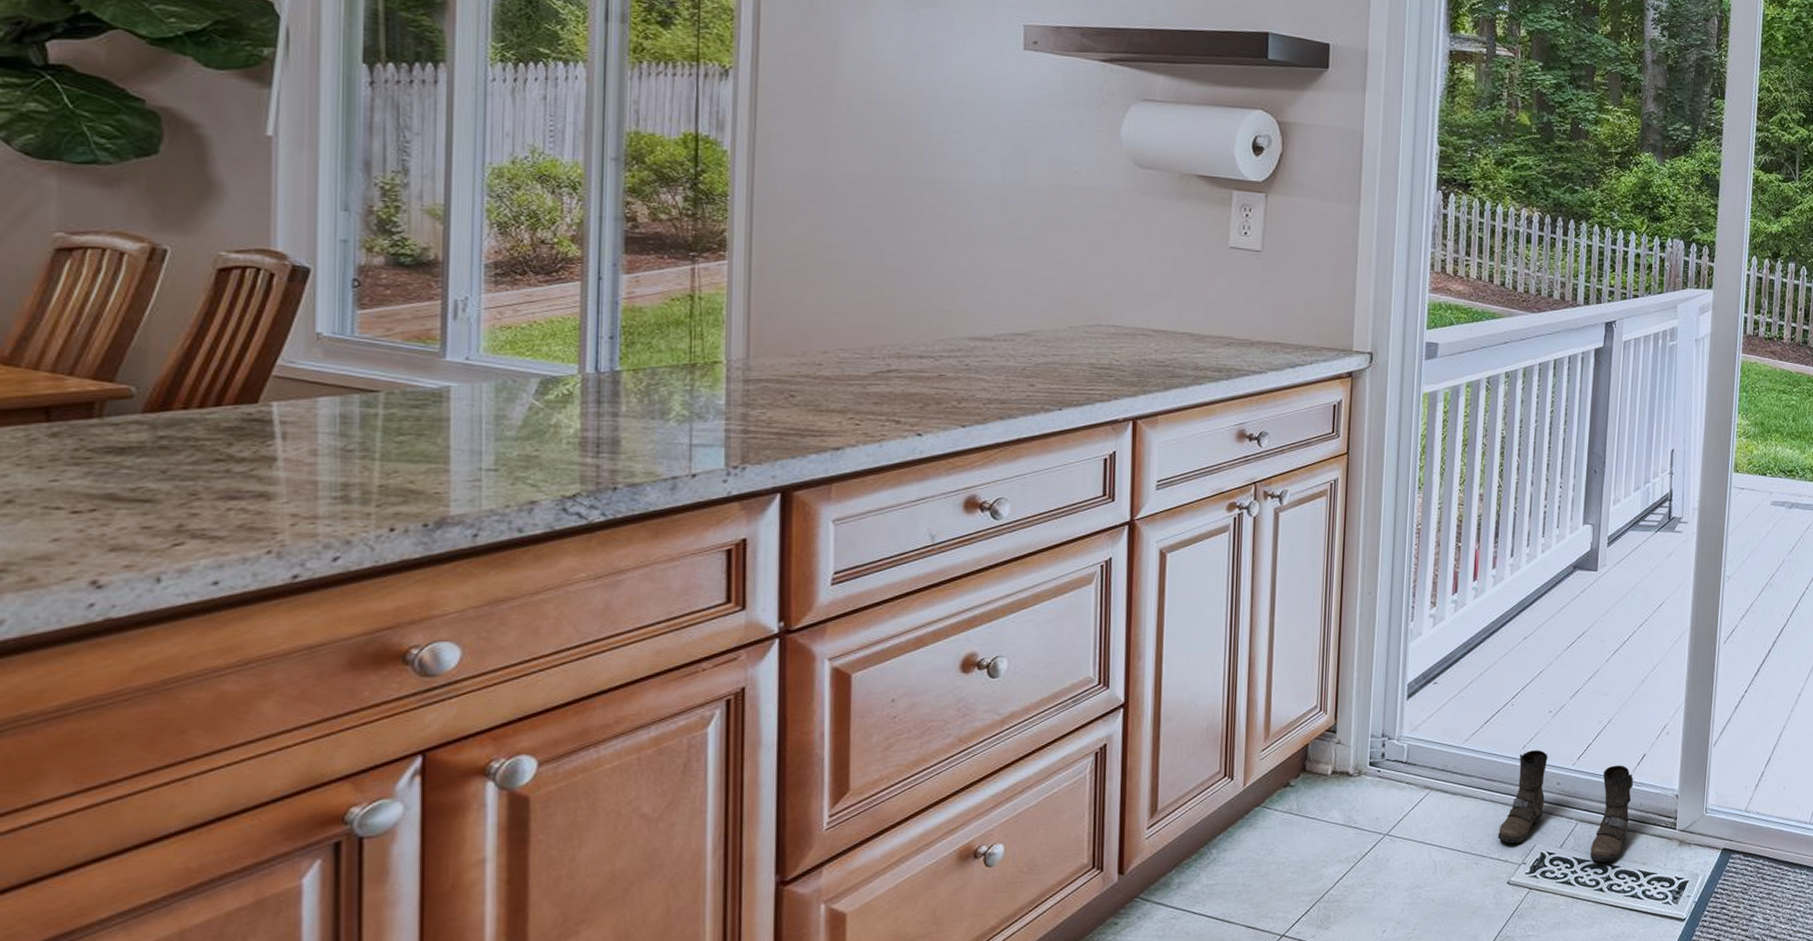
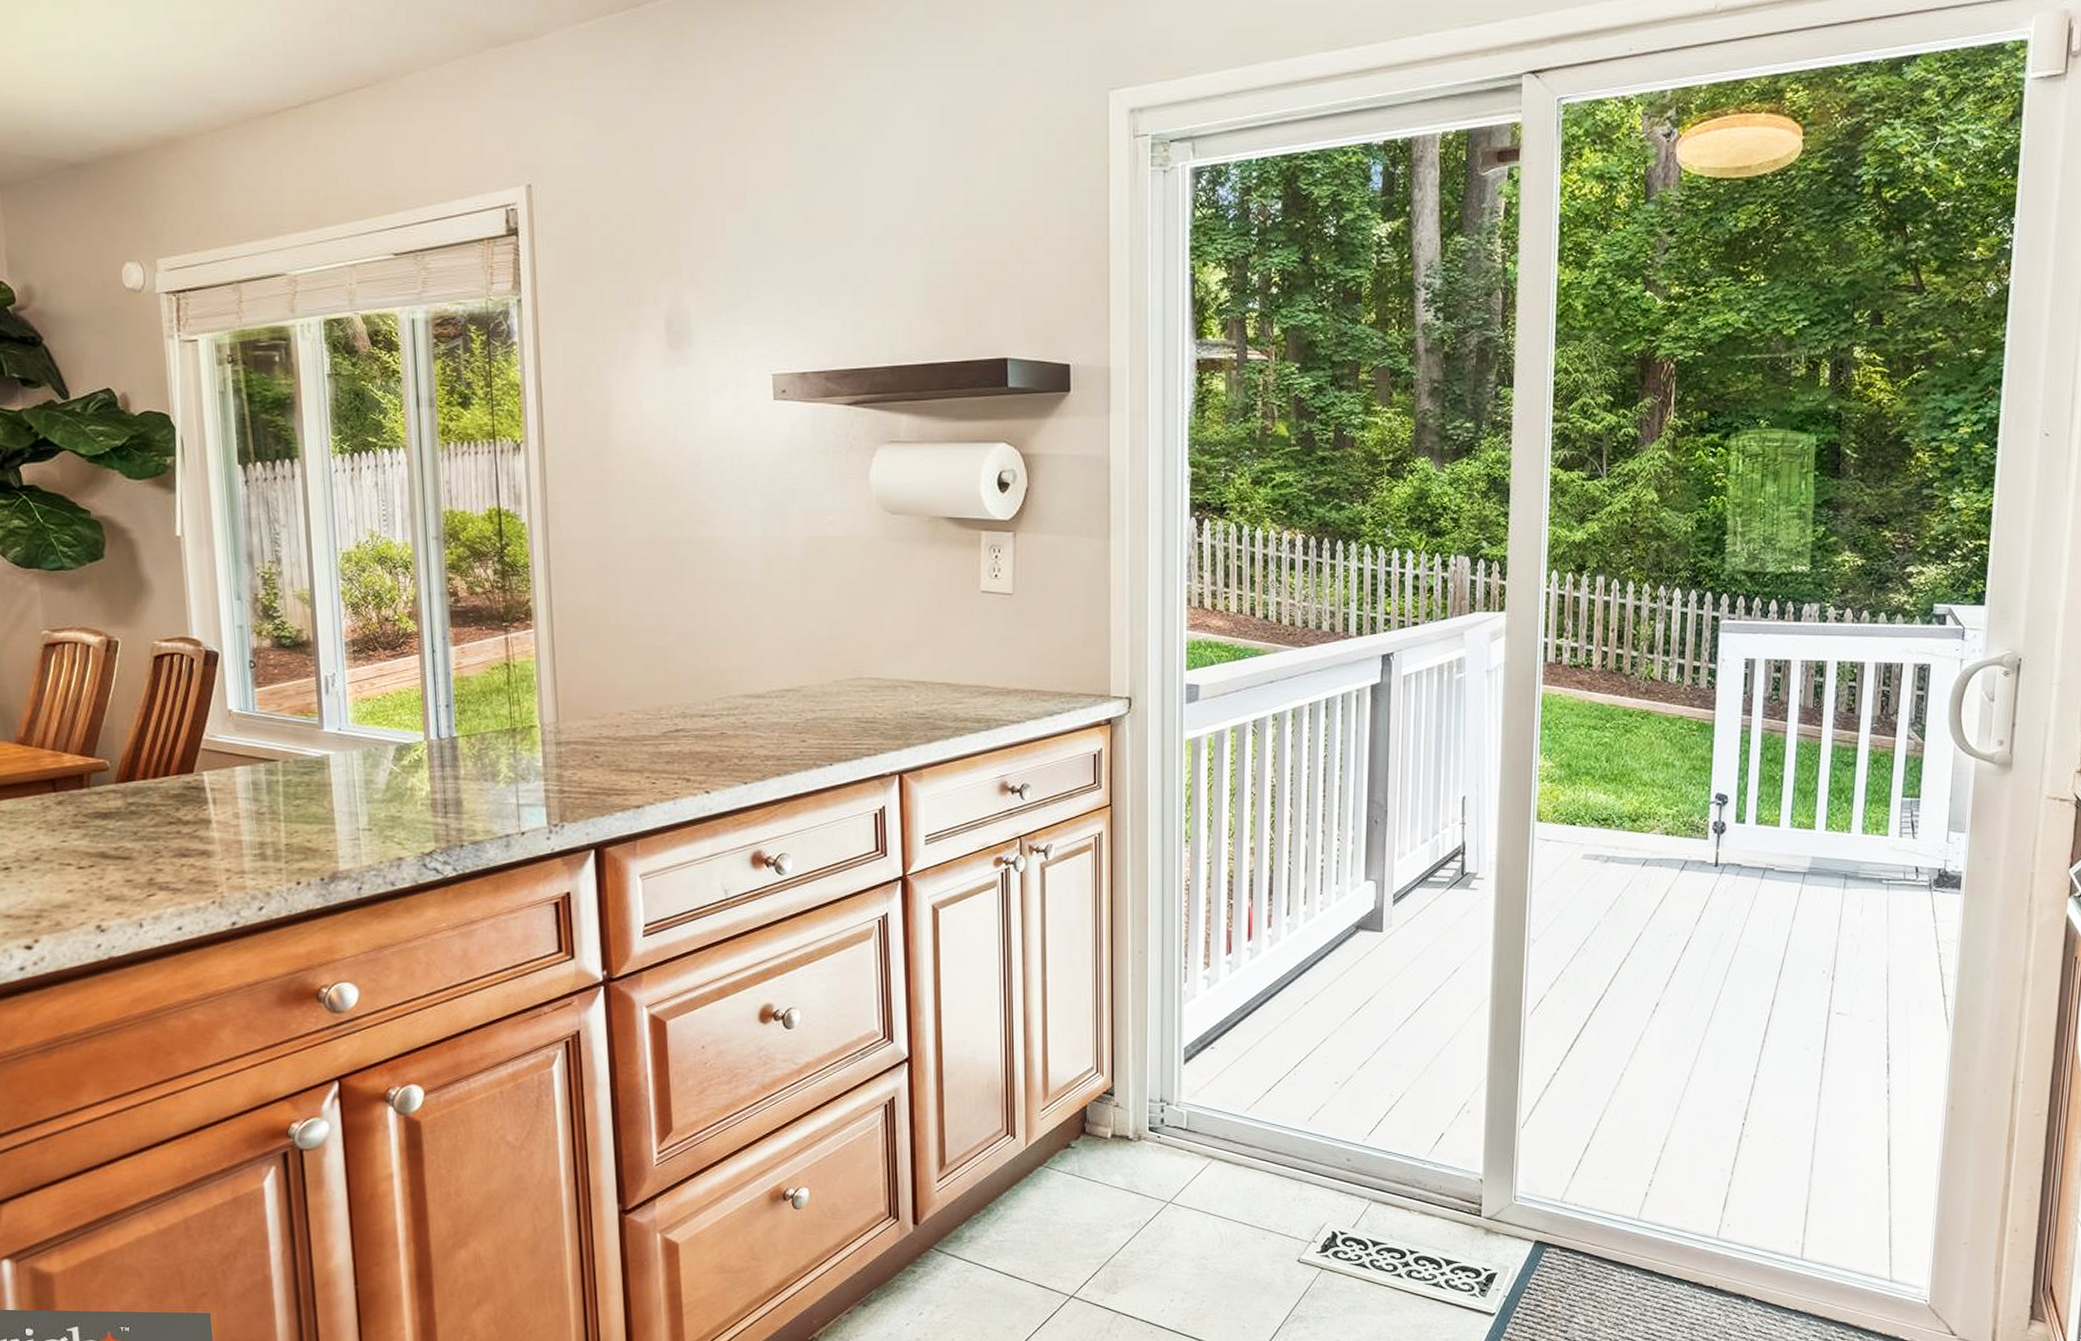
boots: present [1497,750,1634,862] -> none [1285,1123,1432,1246]

